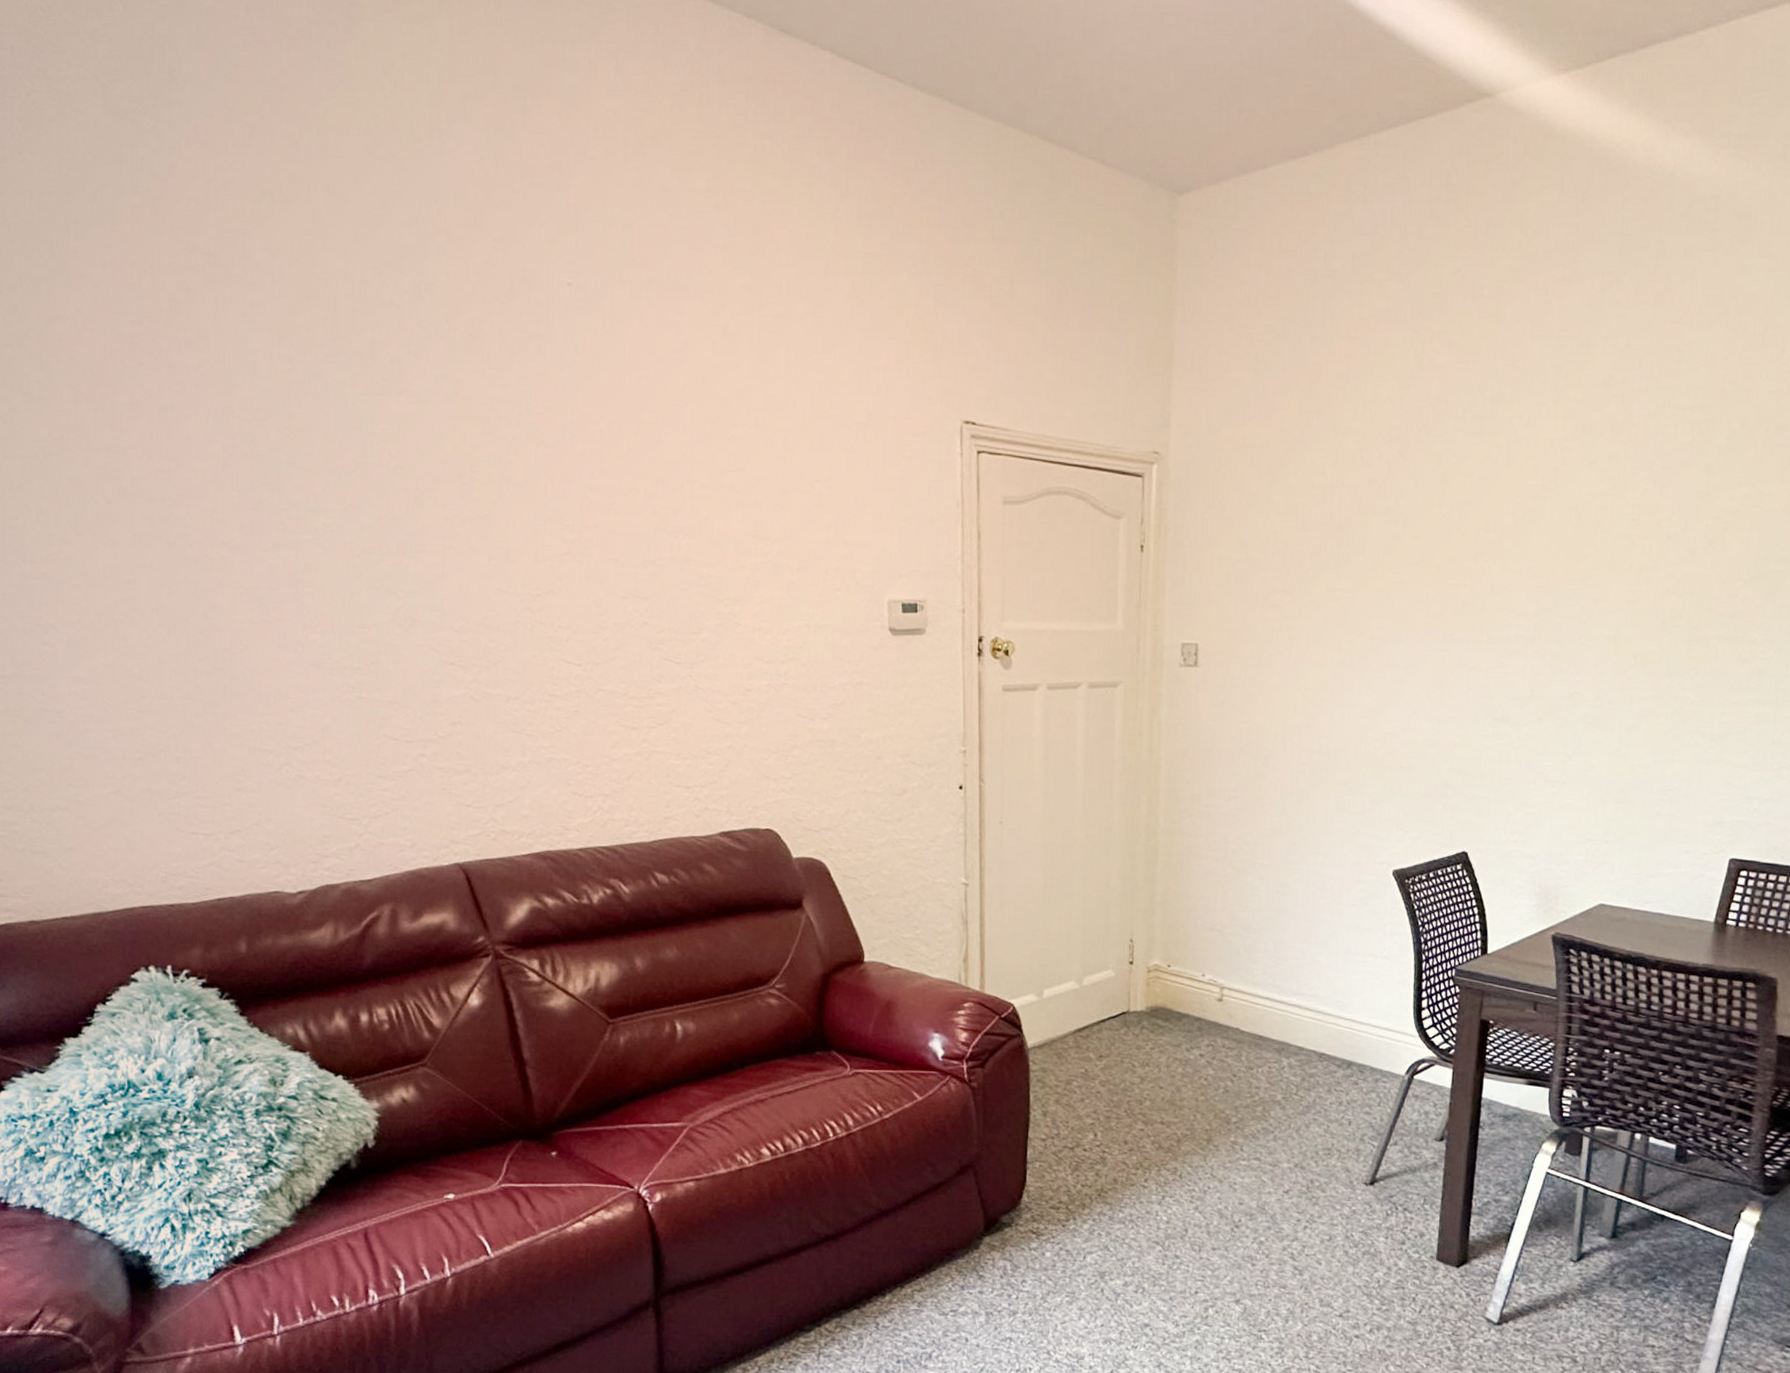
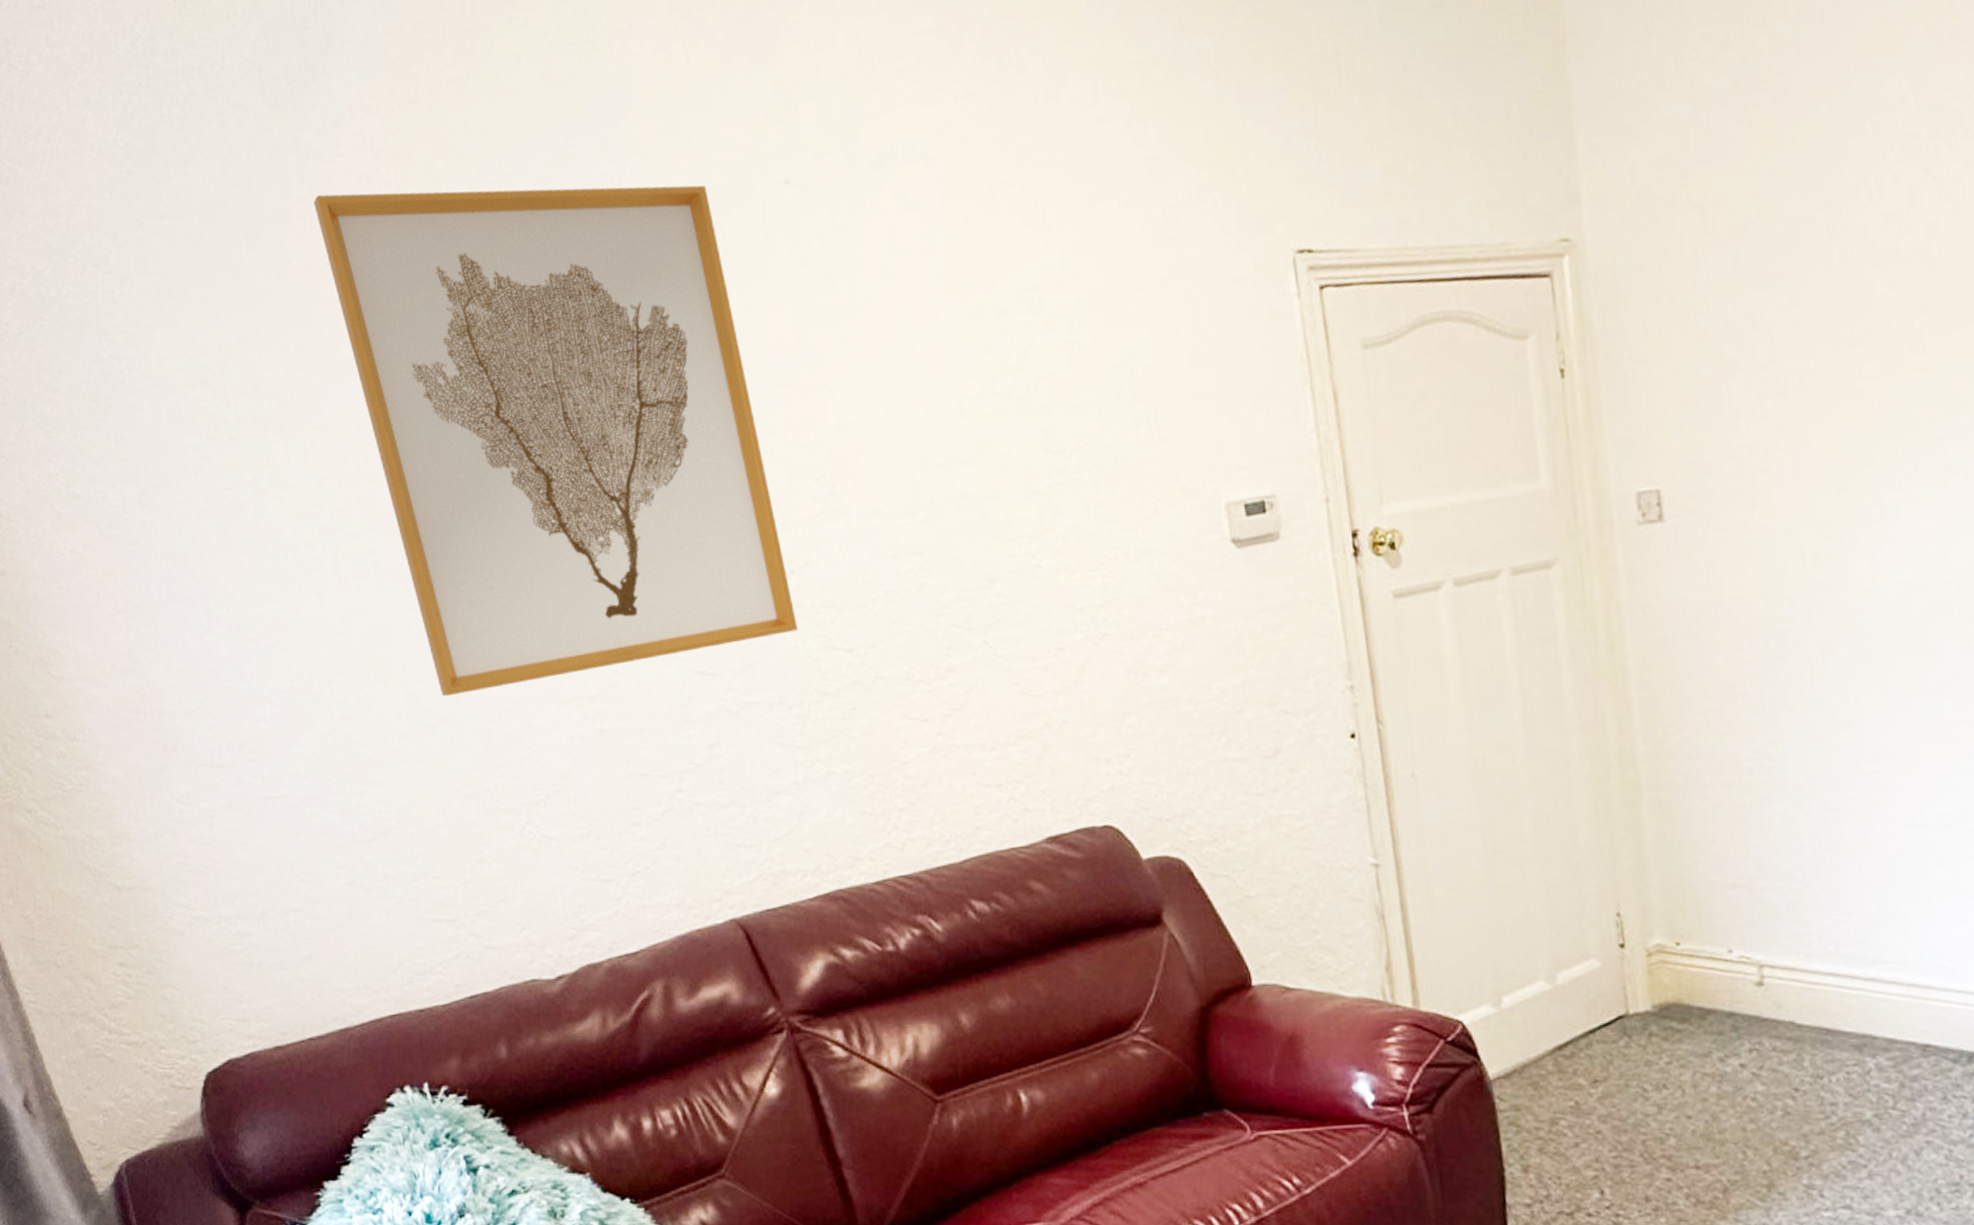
wall art: none [143,206,538,650] -> present [313,185,798,697]

